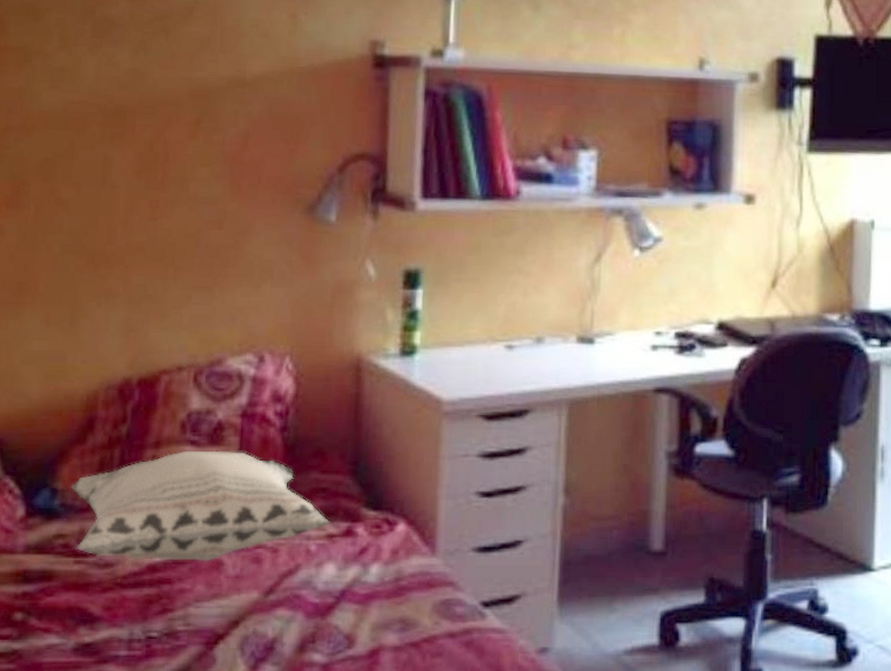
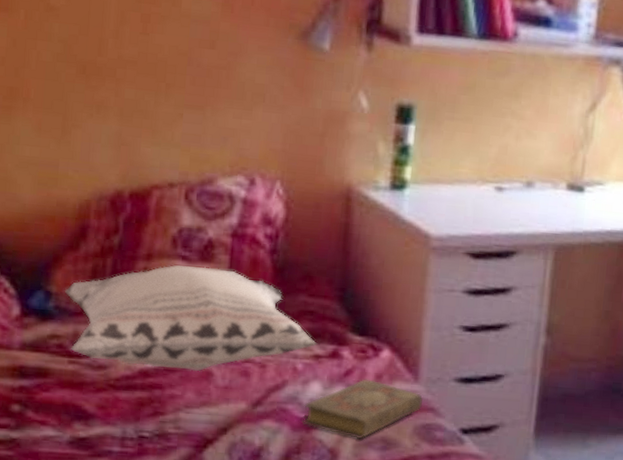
book: none [316,556,442,622] -> present [301,379,424,440]

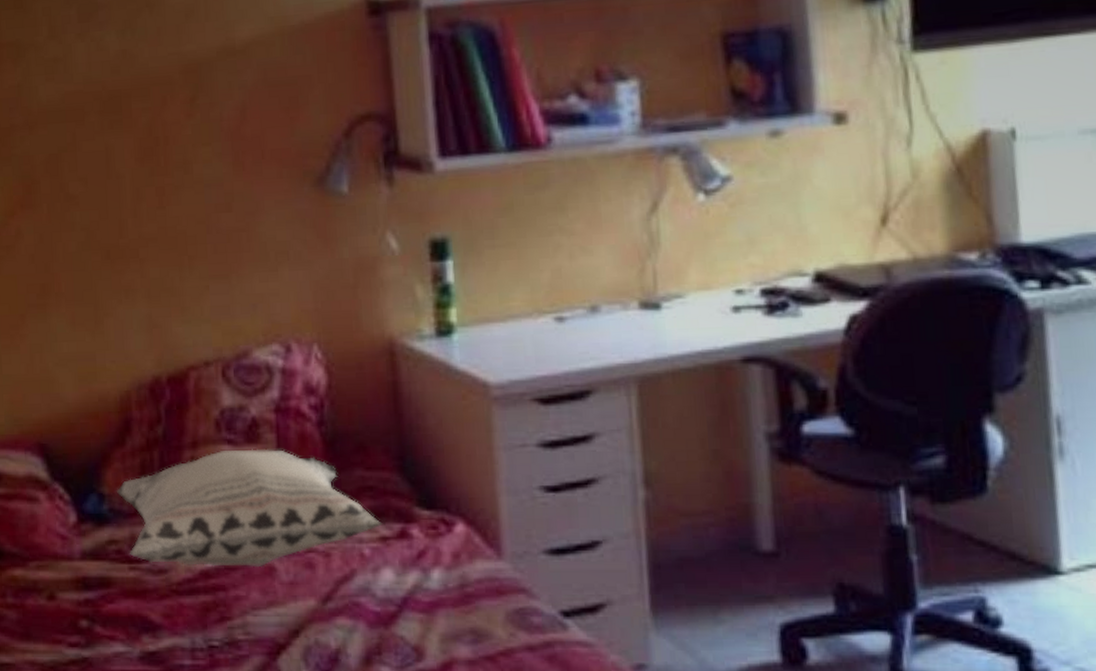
book: present [301,379,424,440] -> none [378,560,512,633]

